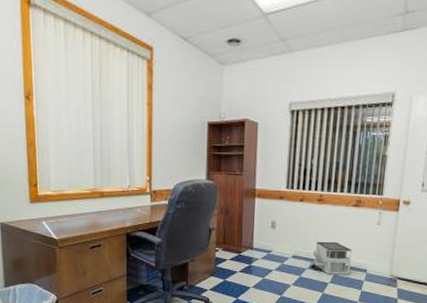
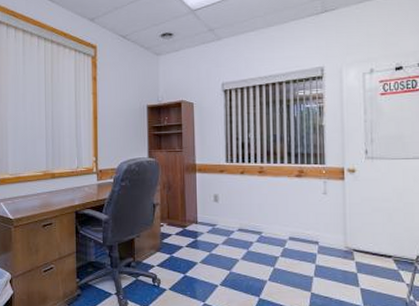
architectural model: present [310,241,352,275] -> none [257,213,301,248]

